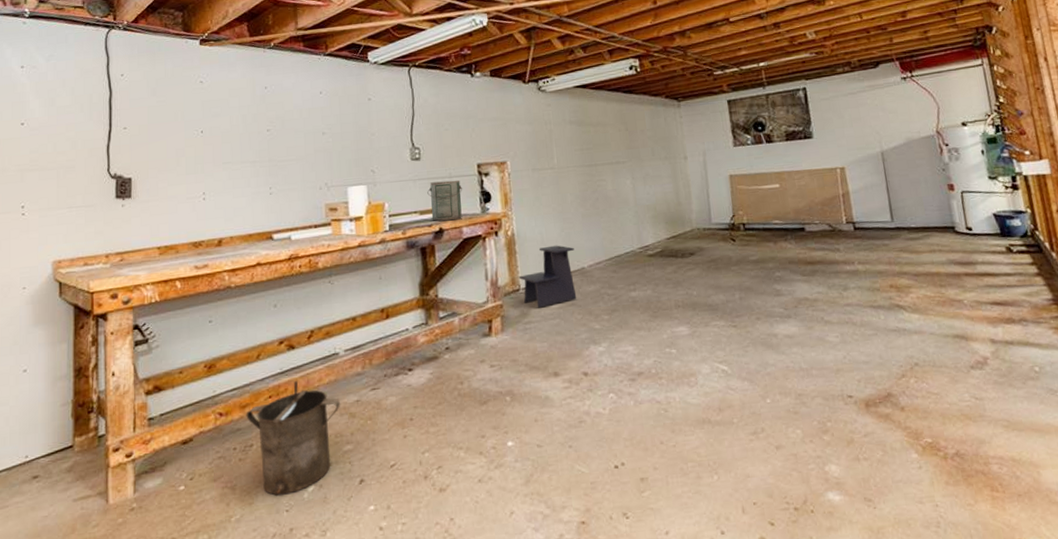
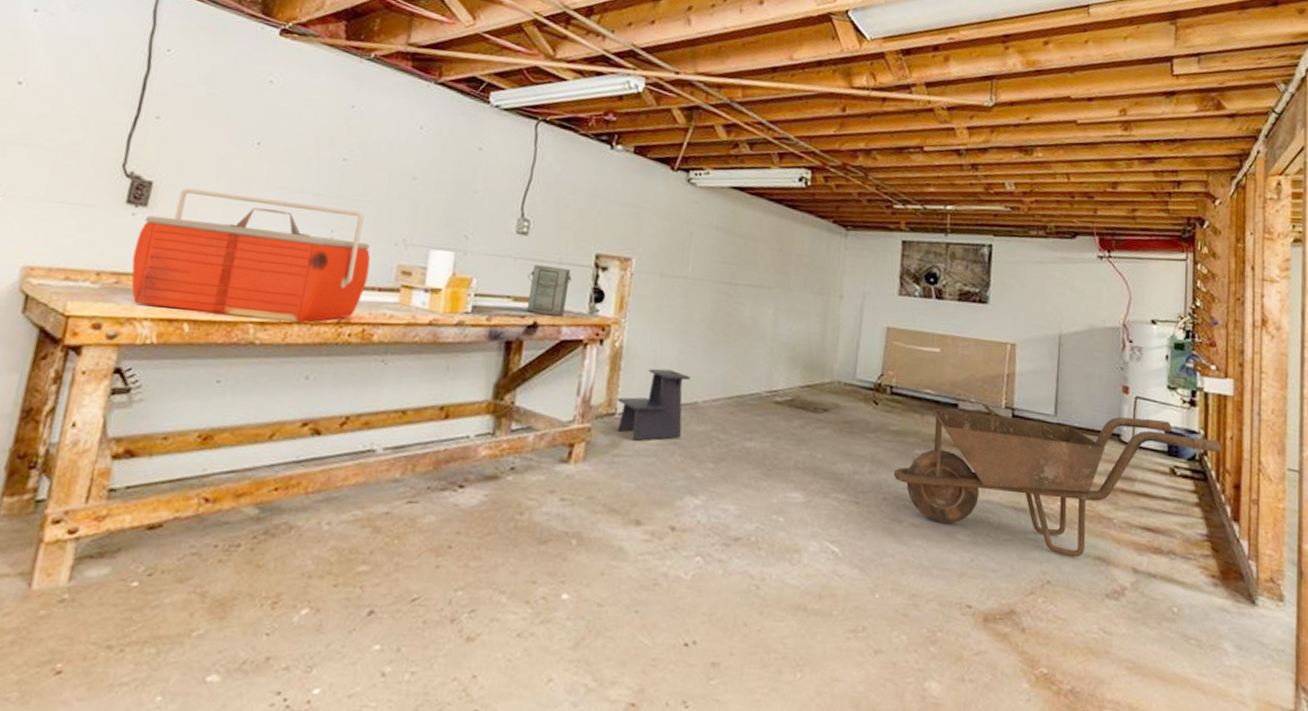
cooler: none [129,168,305,274] -> present [131,187,371,324]
bucket: present [246,381,341,497] -> none [239,475,366,615]
wheelbarrow: none [760,207,1050,340] -> present [893,407,1222,558]

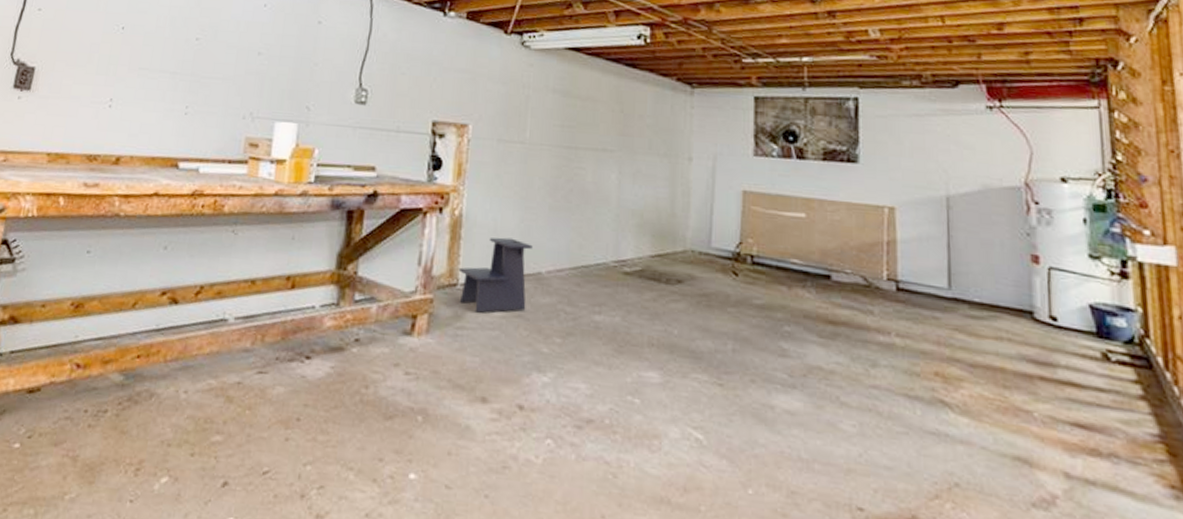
cooler: present [131,187,371,324] -> none [16,71,221,196]
paint can: present [526,265,572,317] -> none [366,133,410,185]
wheelbarrow: present [893,407,1222,558] -> none [760,279,1168,457]

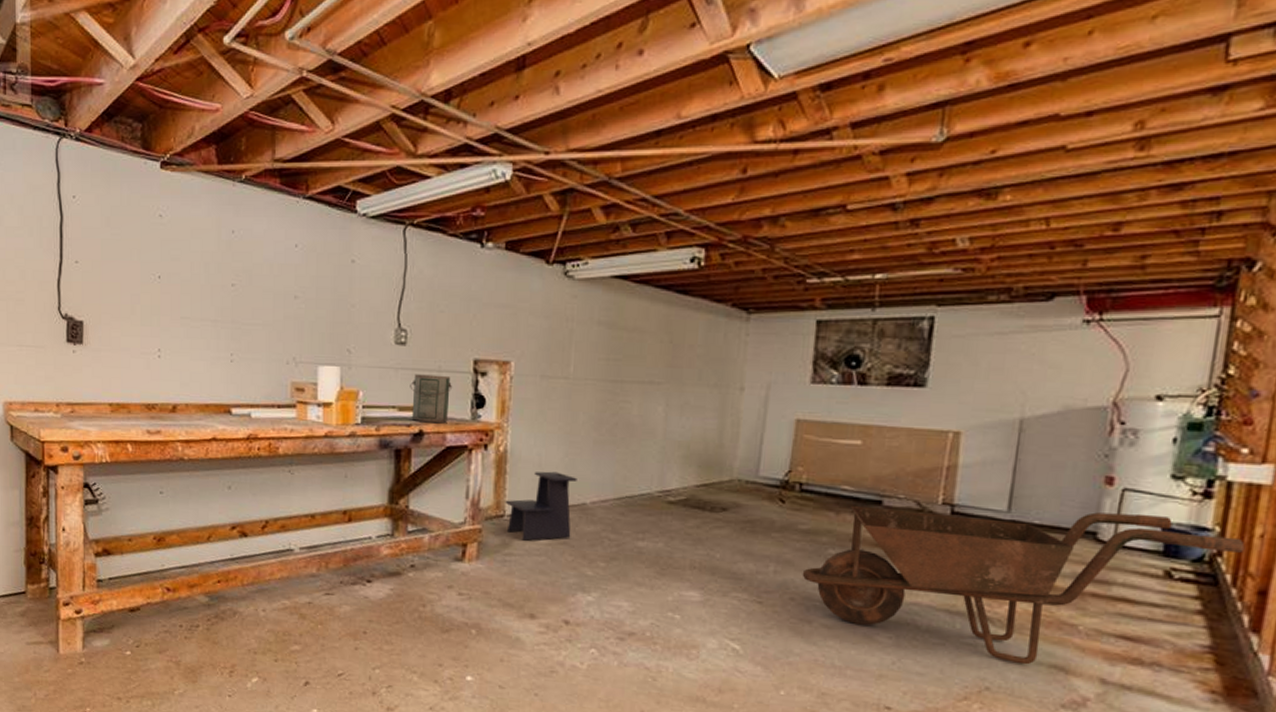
paint can: none [366,133,410,185] -> present [410,374,452,424]
wheelbarrow: none [760,279,1168,457] -> present [802,505,1245,665]

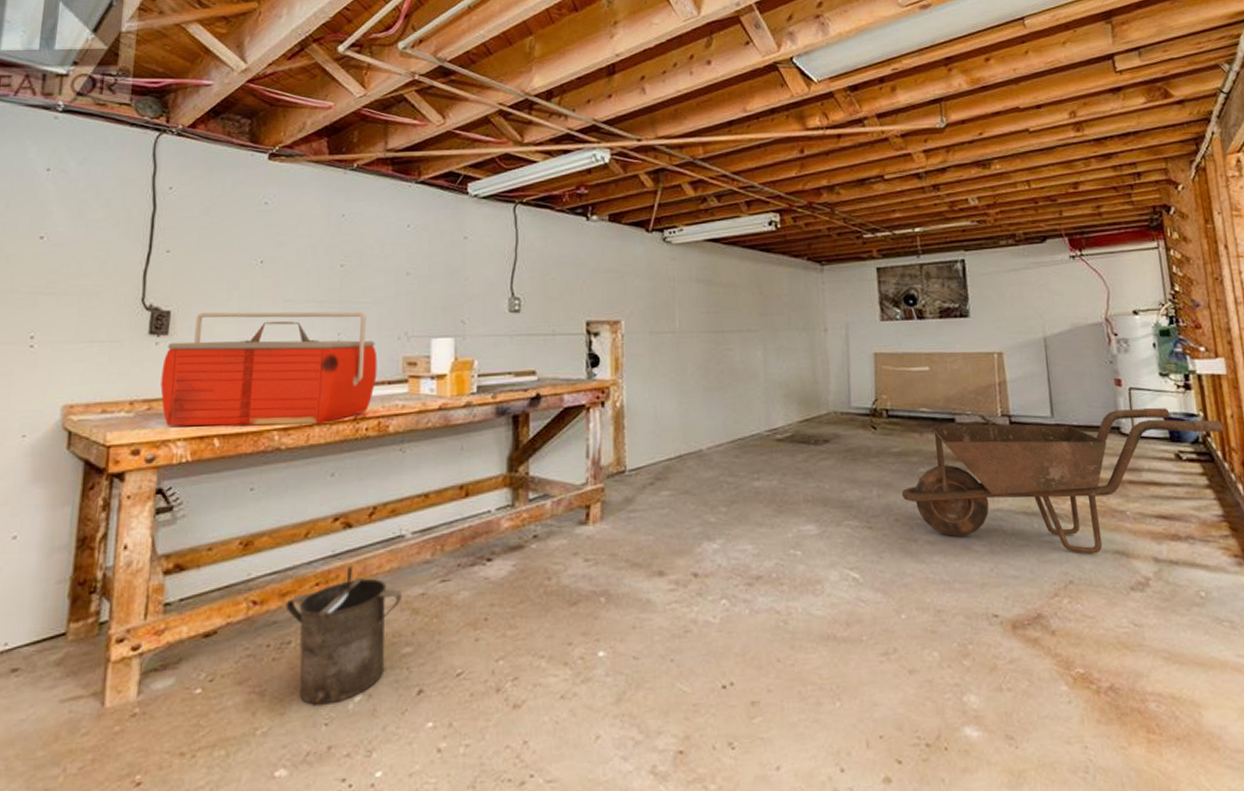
cooler: none [80,324,268,440] -> present [160,311,378,427]
bucket: none [193,570,292,681] -> present [285,567,403,707]
paint can: present [410,374,452,424] -> none [525,338,566,386]
step stool: present [505,471,577,541] -> none [625,421,692,494]

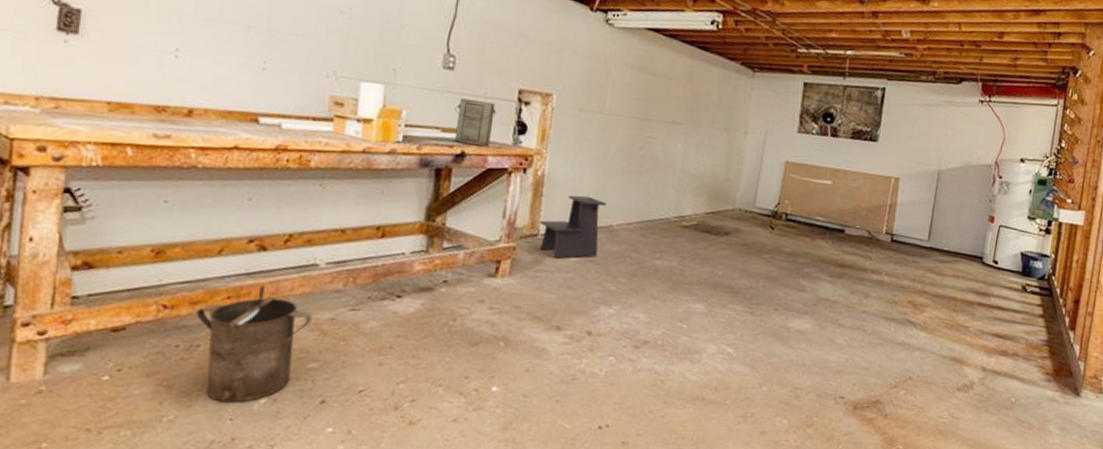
cooler: present [160,311,378,427] -> none [69,16,304,150]
paint can: none [525,338,566,386] -> present [454,98,496,147]
step stool: none [625,421,692,494] -> present [539,195,606,259]
wheelbarrow: present [901,407,1224,555] -> none [784,232,1068,359]

